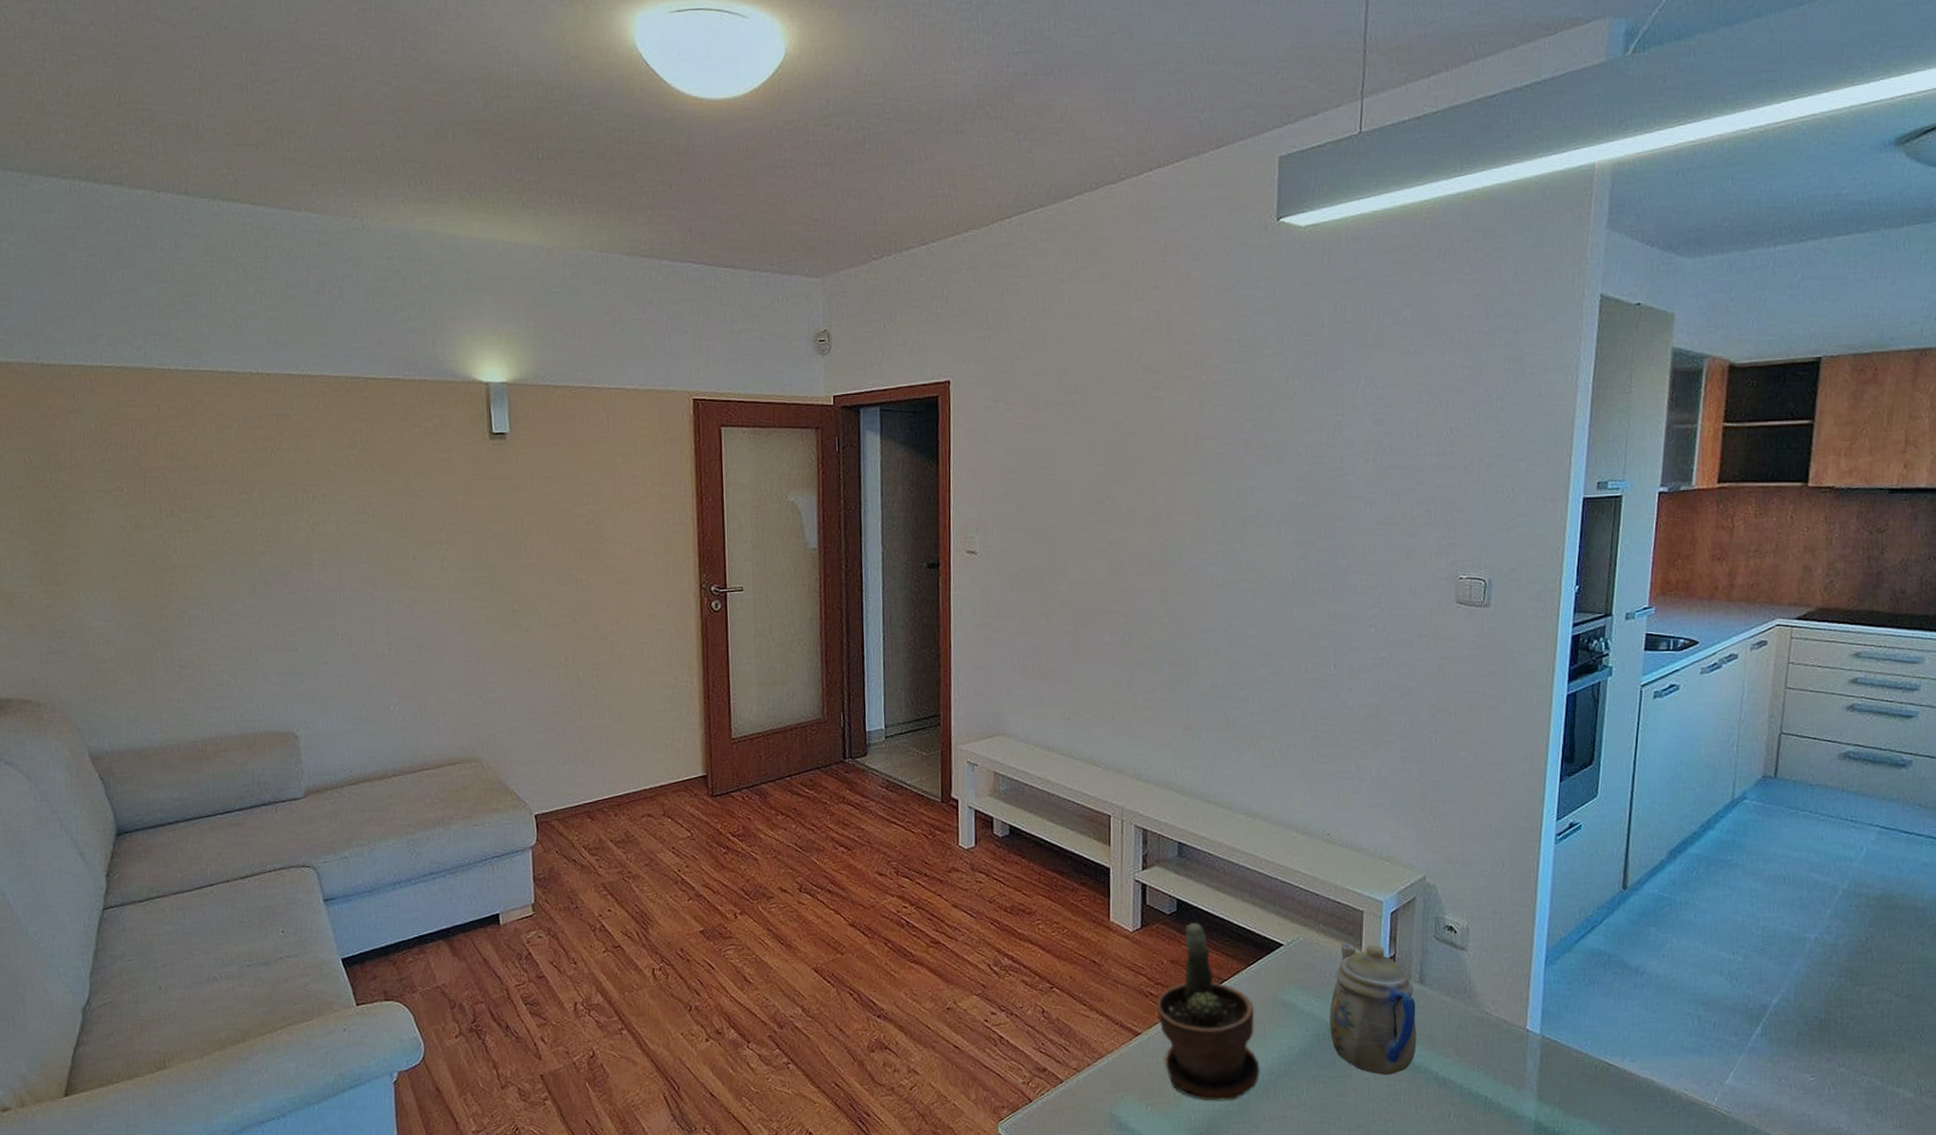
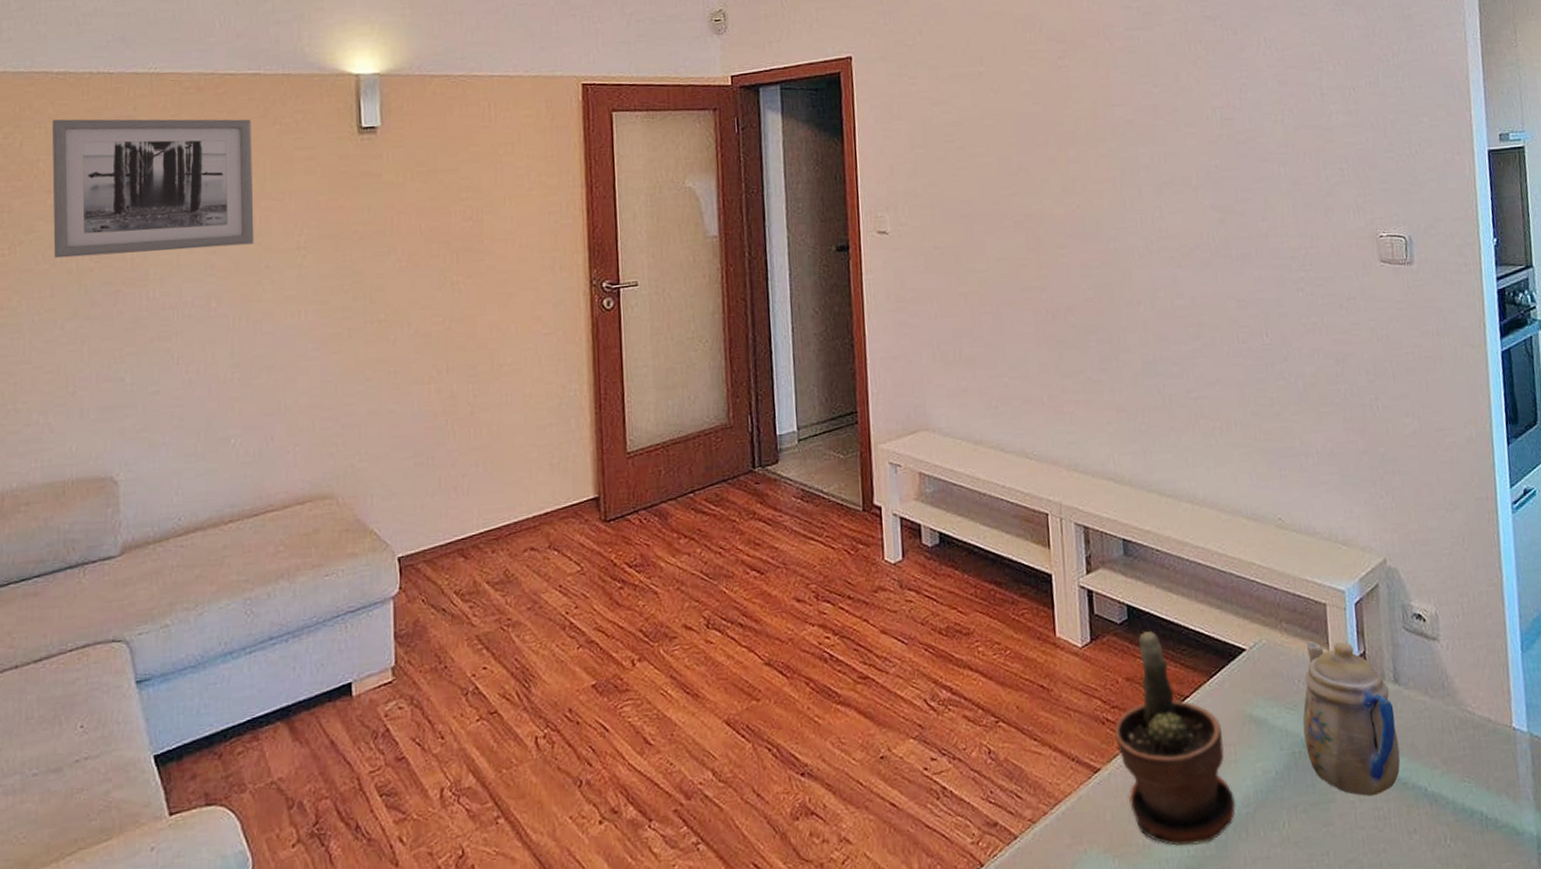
wall art: none [220,415,402,542] -> present [51,119,254,259]

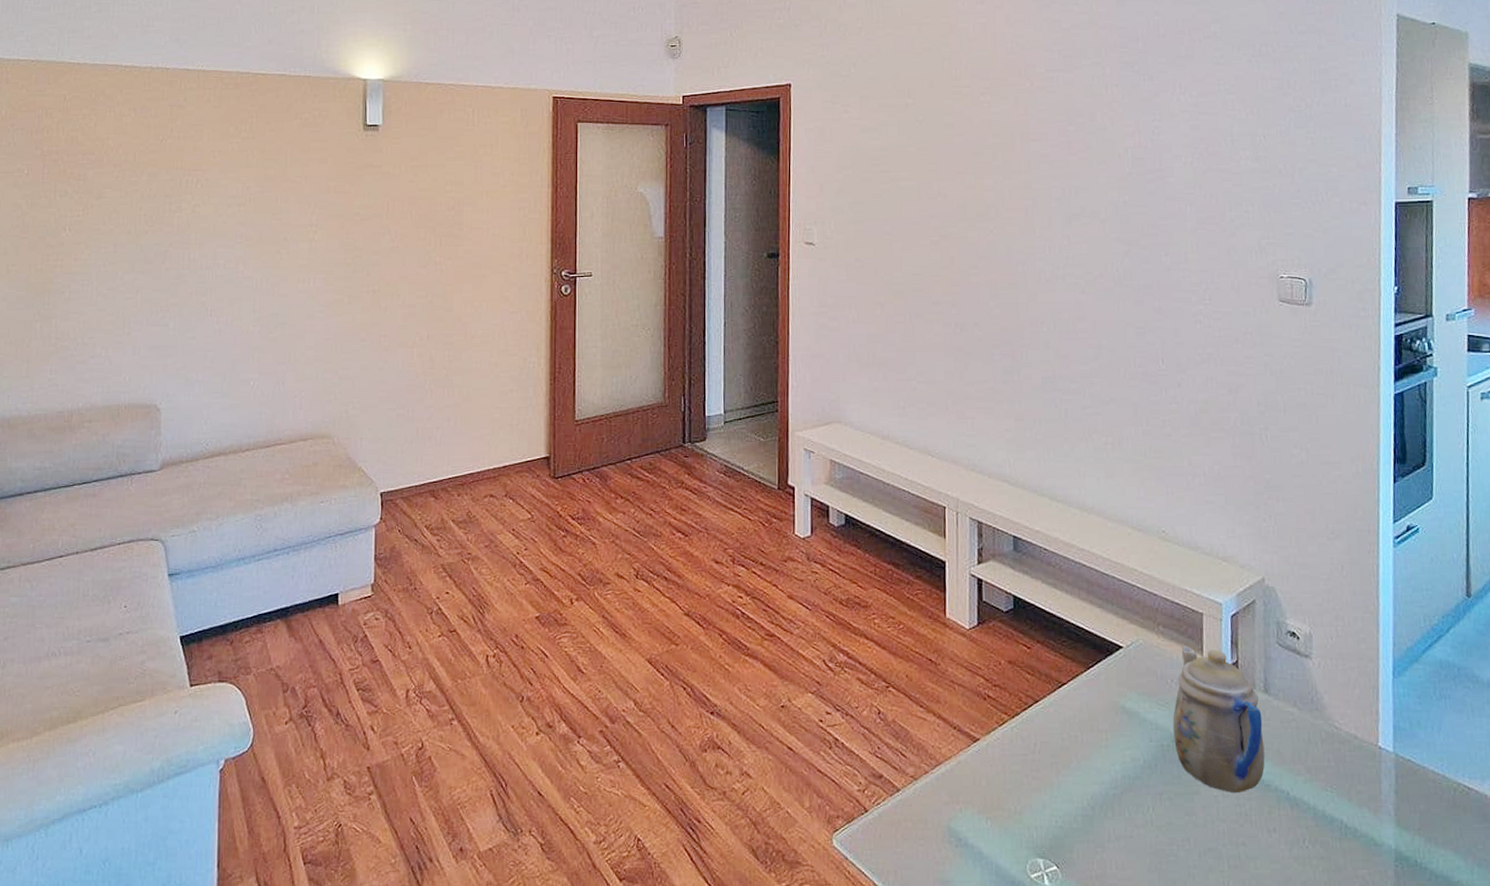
wall art: present [51,119,254,259] -> none [117,105,277,221]
potted plant: present [1114,630,1237,846] -> none [994,620,1105,817]

